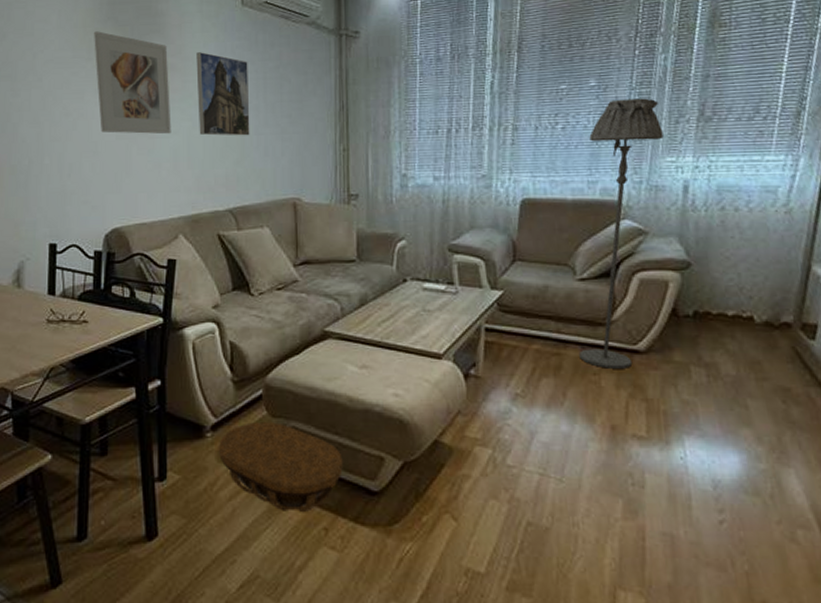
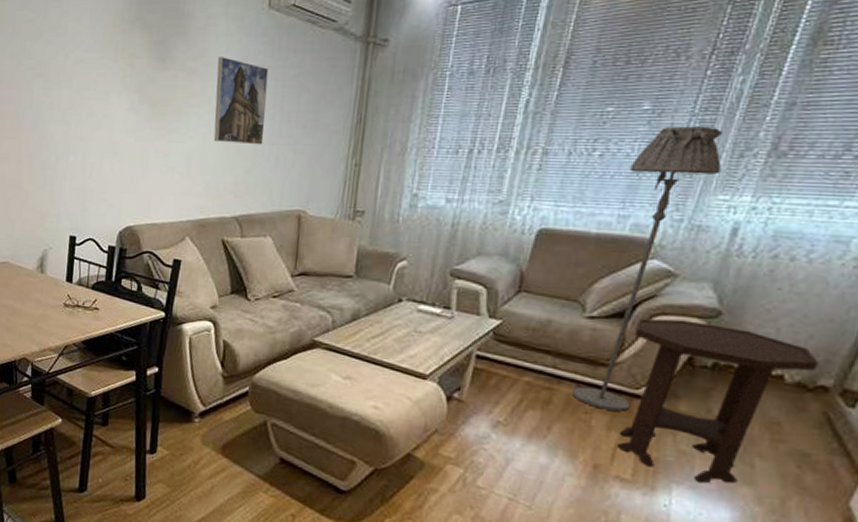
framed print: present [94,31,171,134] -> none [121,32,190,139]
basket: present [219,422,343,513] -> none [204,414,317,499]
side table: none [622,274,778,431] -> present [616,318,819,484]

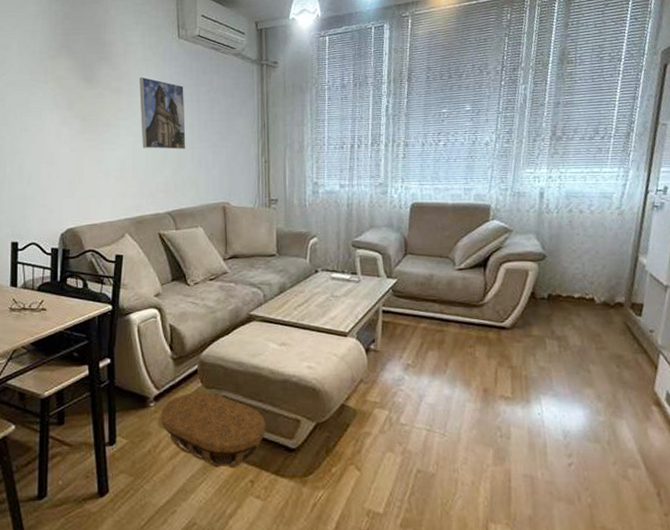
basket: none [204,414,317,499] -> present [161,392,266,469]
floor lamp: present [573,126,722,412] -> none [458,121,524,342]
side table: present [616,318,819,484] -> none [492,264,613,391]

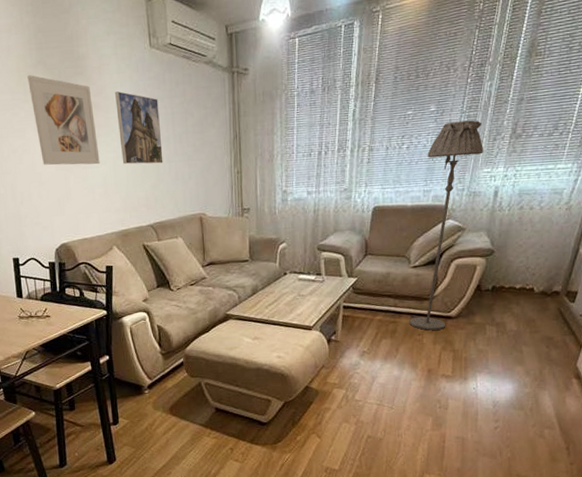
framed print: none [50,58,118,148] -> present [27,75,100,166]
basket: present [161,392,266,469] -> none [154,380,242,440]
floor lamp: none [458,121,524,342] -> present [409,120,483,331]

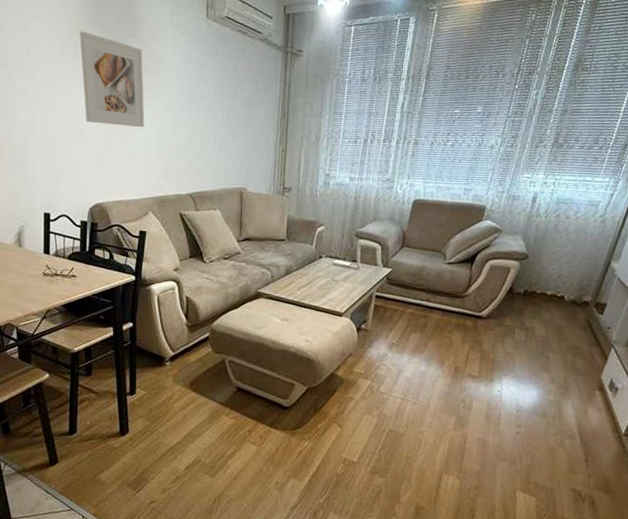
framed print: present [115,91,163,165] -> none [166,58,210,134]
floor lamp: present [409,120,483,331] -> none [440,124,526,329]

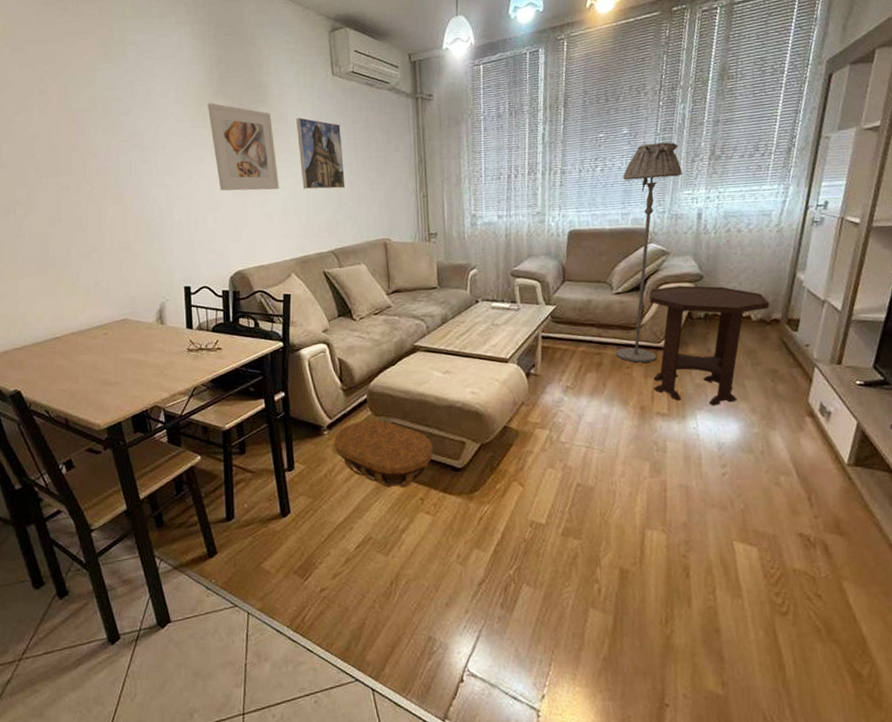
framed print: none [166,58,210,134] -> present [296,118,346,189]
basket: none [175,356,265,420] -> present [334,420,434,488]
floor lamp: none [440,124,526,329] -> present [616,142,682,363]
side table: none [468,262,583,373] -> present [649,285,770,406]

